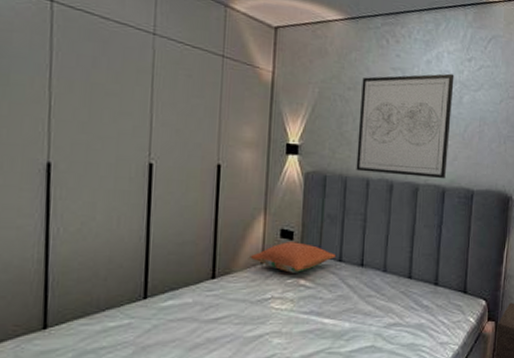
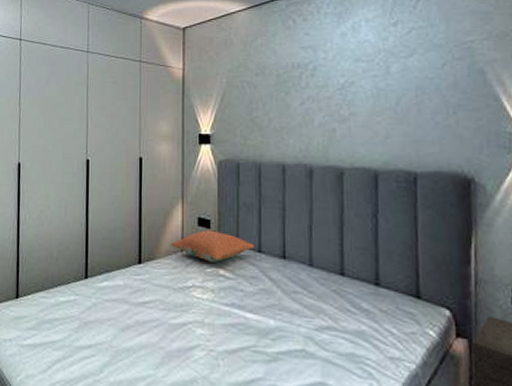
wall art: present [356,73,455,179] -> none [269,43,378,161]

